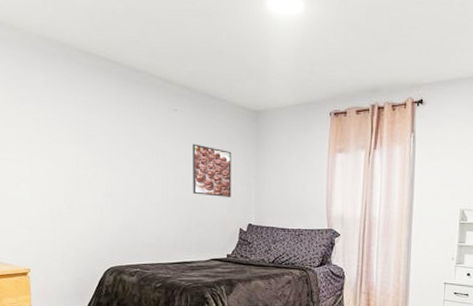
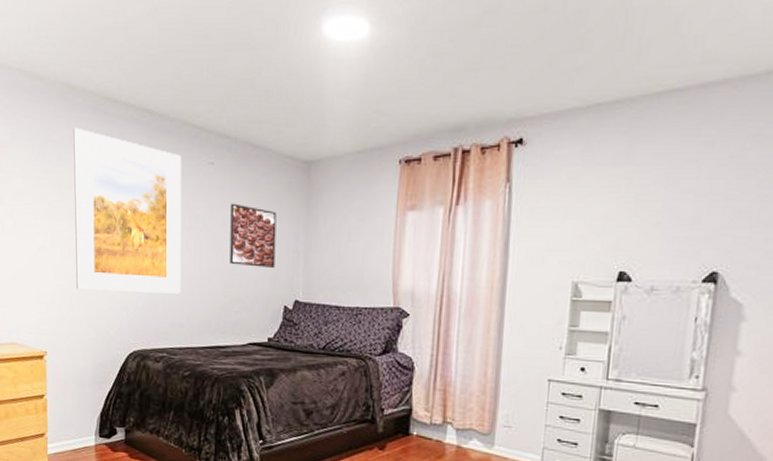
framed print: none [49,74,152,219] -> present [73,127,182,294]

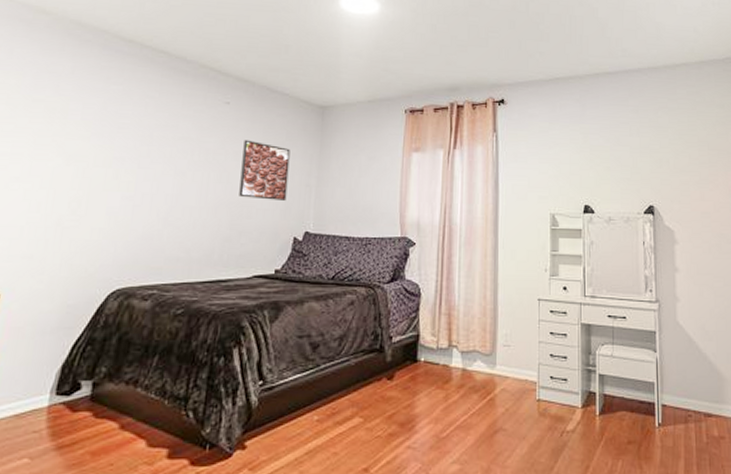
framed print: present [73,127,182,294] -> none [54,61,197,227]

